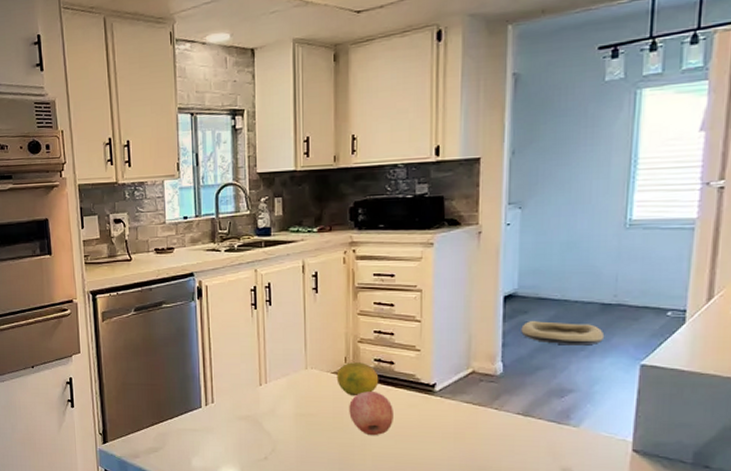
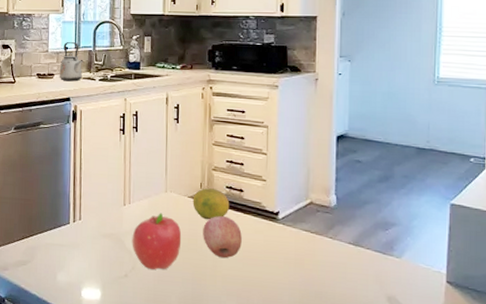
kettle: none [179,209,206,255] -> present [59,41,84,82]
fruit: none [270,391,326,452] -> present [132,213,182,270]
dog bed: present [521,321,605,346] -> none [351,160,421,184]

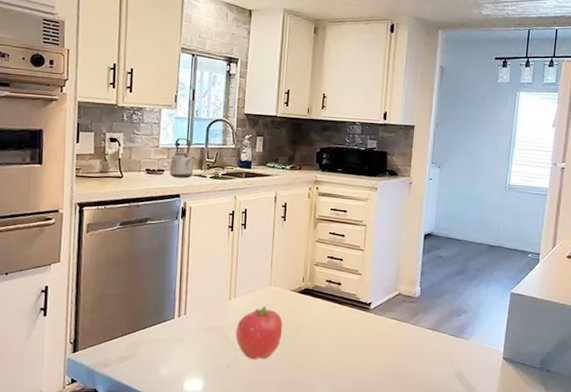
fruit: present [192,188,230,220] -> none [294,282,329,312]
fruit: present [203,216,242,259] -> none [302,307,338,346]

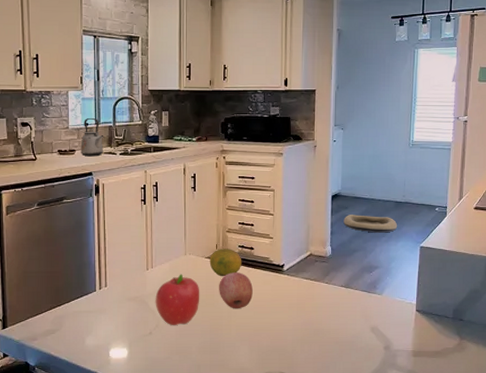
fruit: none [294,282,329,312] -> present [209,249,242,277]
fruit: none [302,307,338,346] -> present [219,272,253,309]
dog bed: none [434,255,489,277] -> present [343,215,398,233]

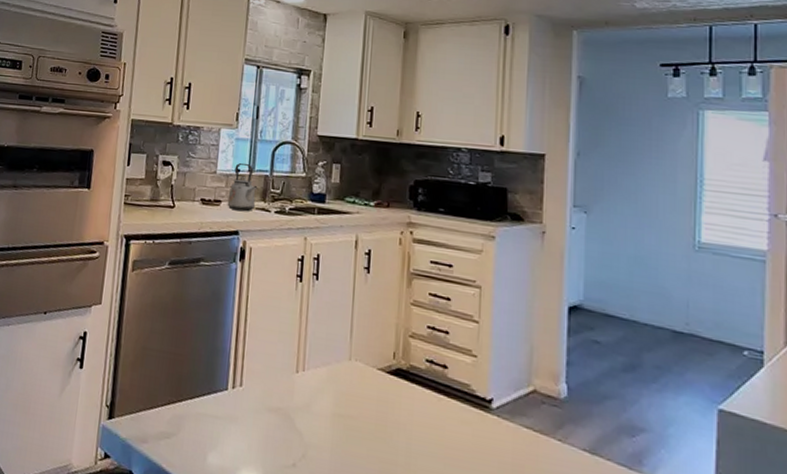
fruit: present [155,274,200,326] -> none [303,386,367,463]
fruit: present [209,249,242,277] -> none [382,359,430,402]
fruit: present [219,272,253,309] -> none [394,397,444,455]
dog bed: present [343,215,398,233] -> none [587,339,678,378]

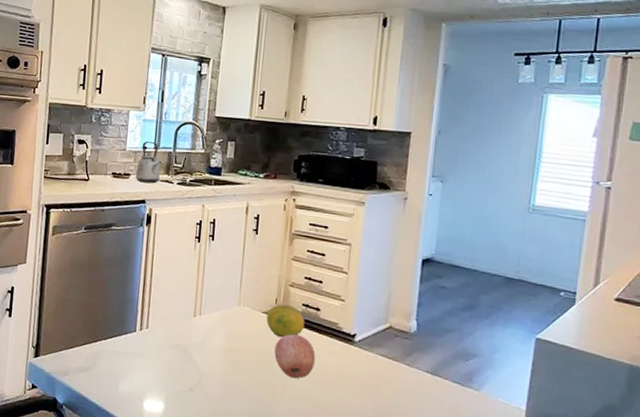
fruit: none [382,359,430,402] -> present [266,304,305,338]
fruit: none [394,397,444,455] -> present [274,334,315,379]

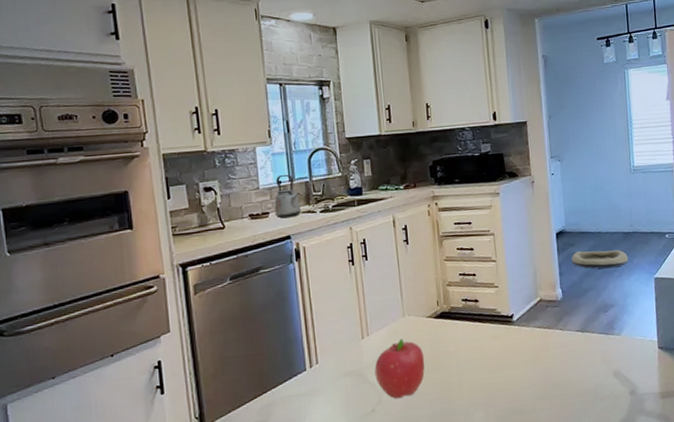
fruit: none [199,326,252,387] -> present [374,338,425,399]
fruit: present [266,304,305,338] -> none [431,304,468,337]
fruit: present [274,334,315,379] -> none [444,329,483,371]
dog bed: none [435,285,507,315] -> present [571,250,629,269]

